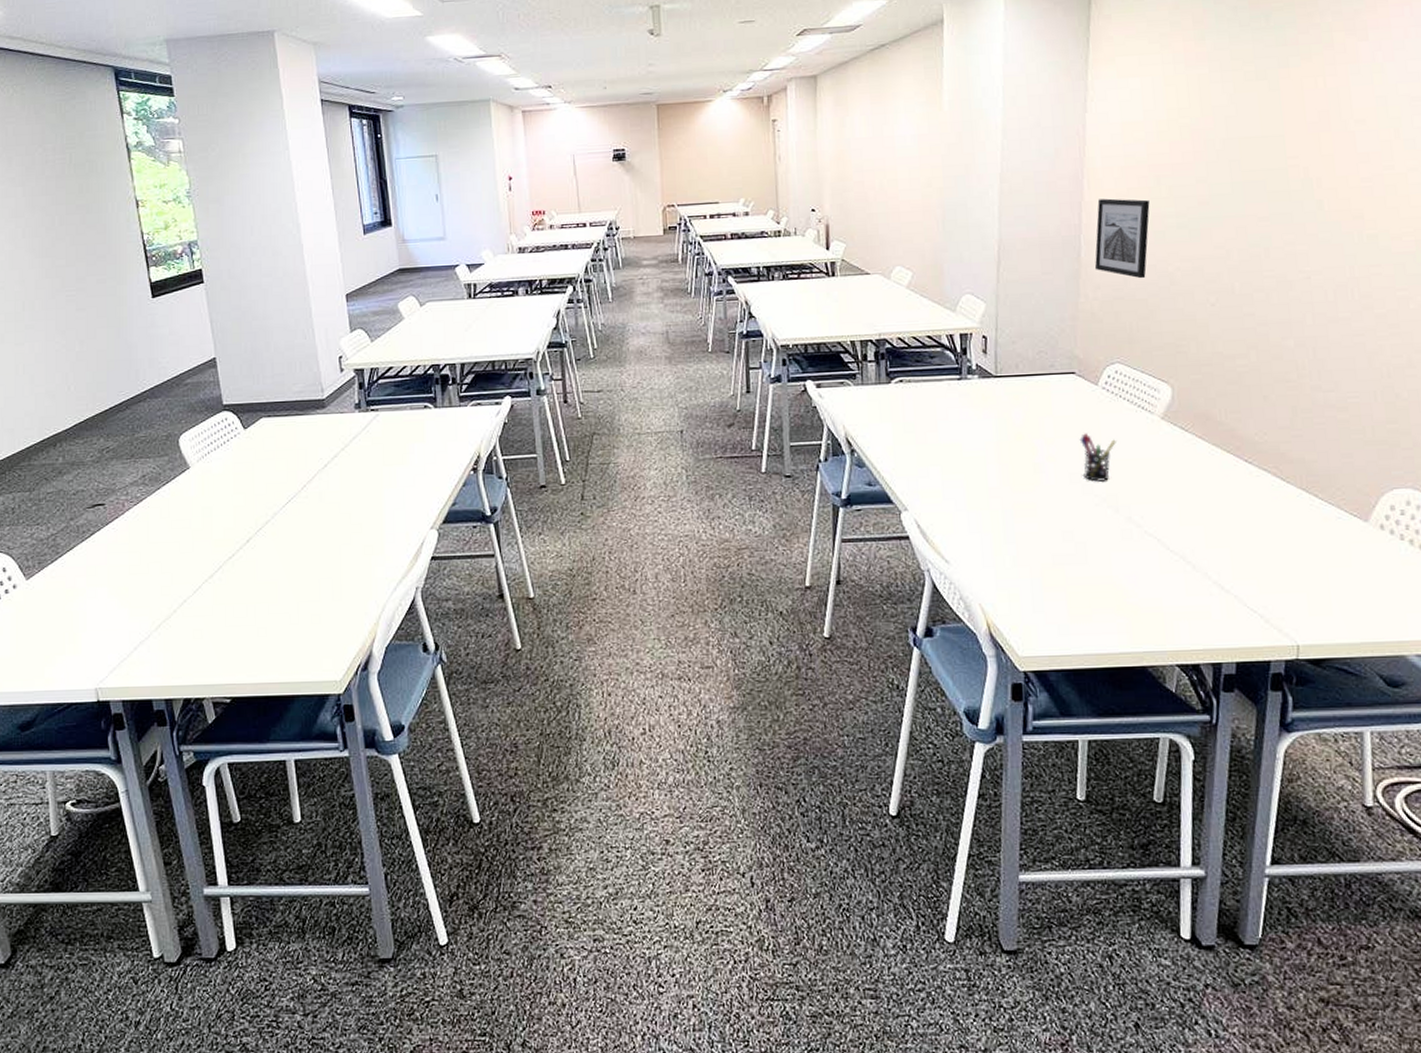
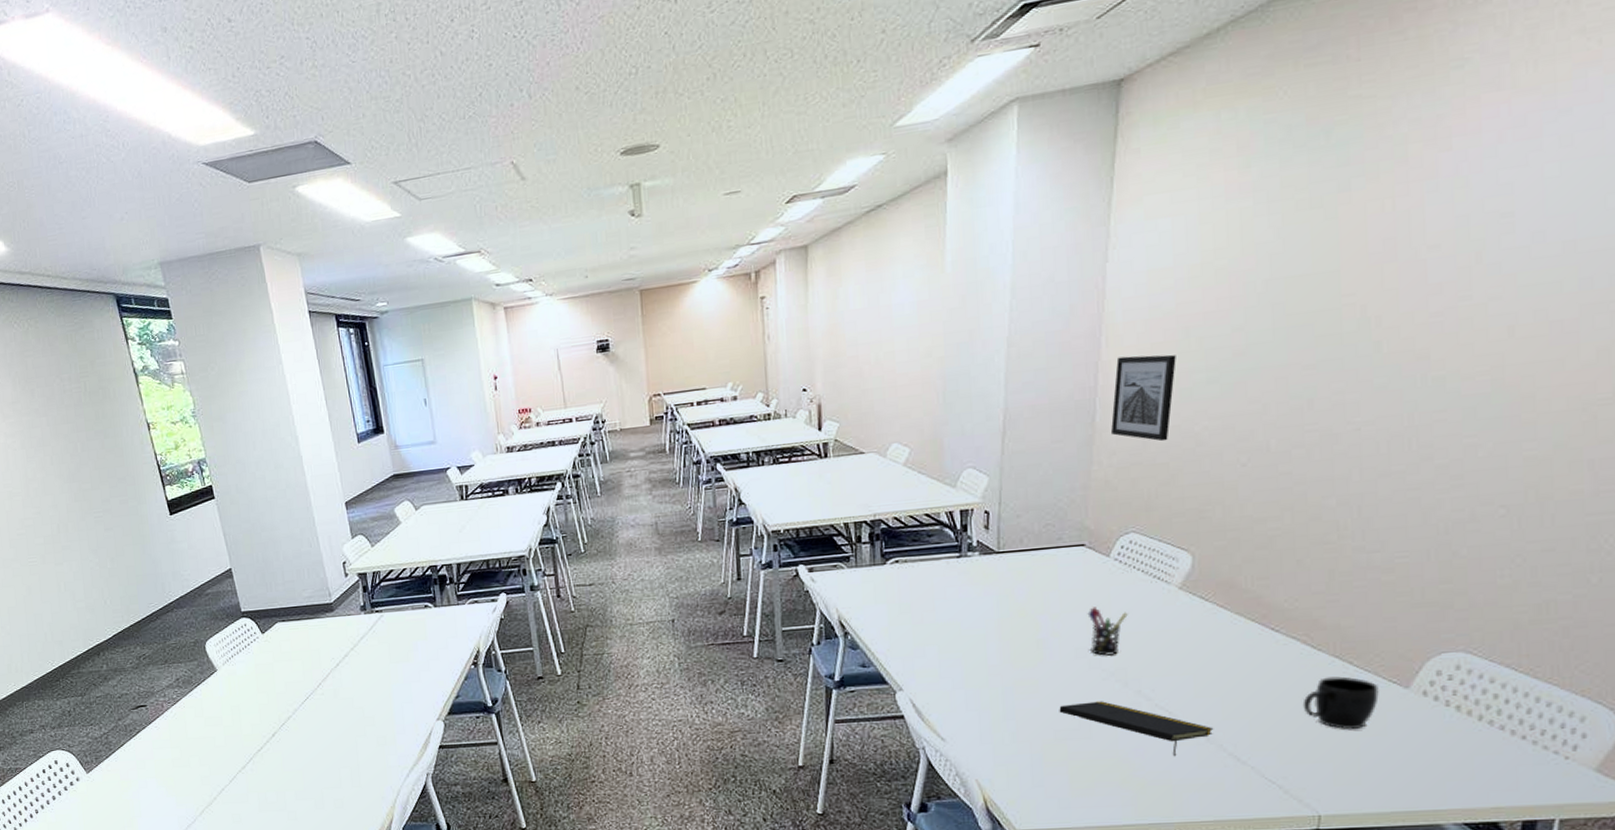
notepad: none [1056,526,1199,584] -> present [1059,701,1214,757]
mug: none [1276,508,1343,561] -> present [1302,676,1379,730]

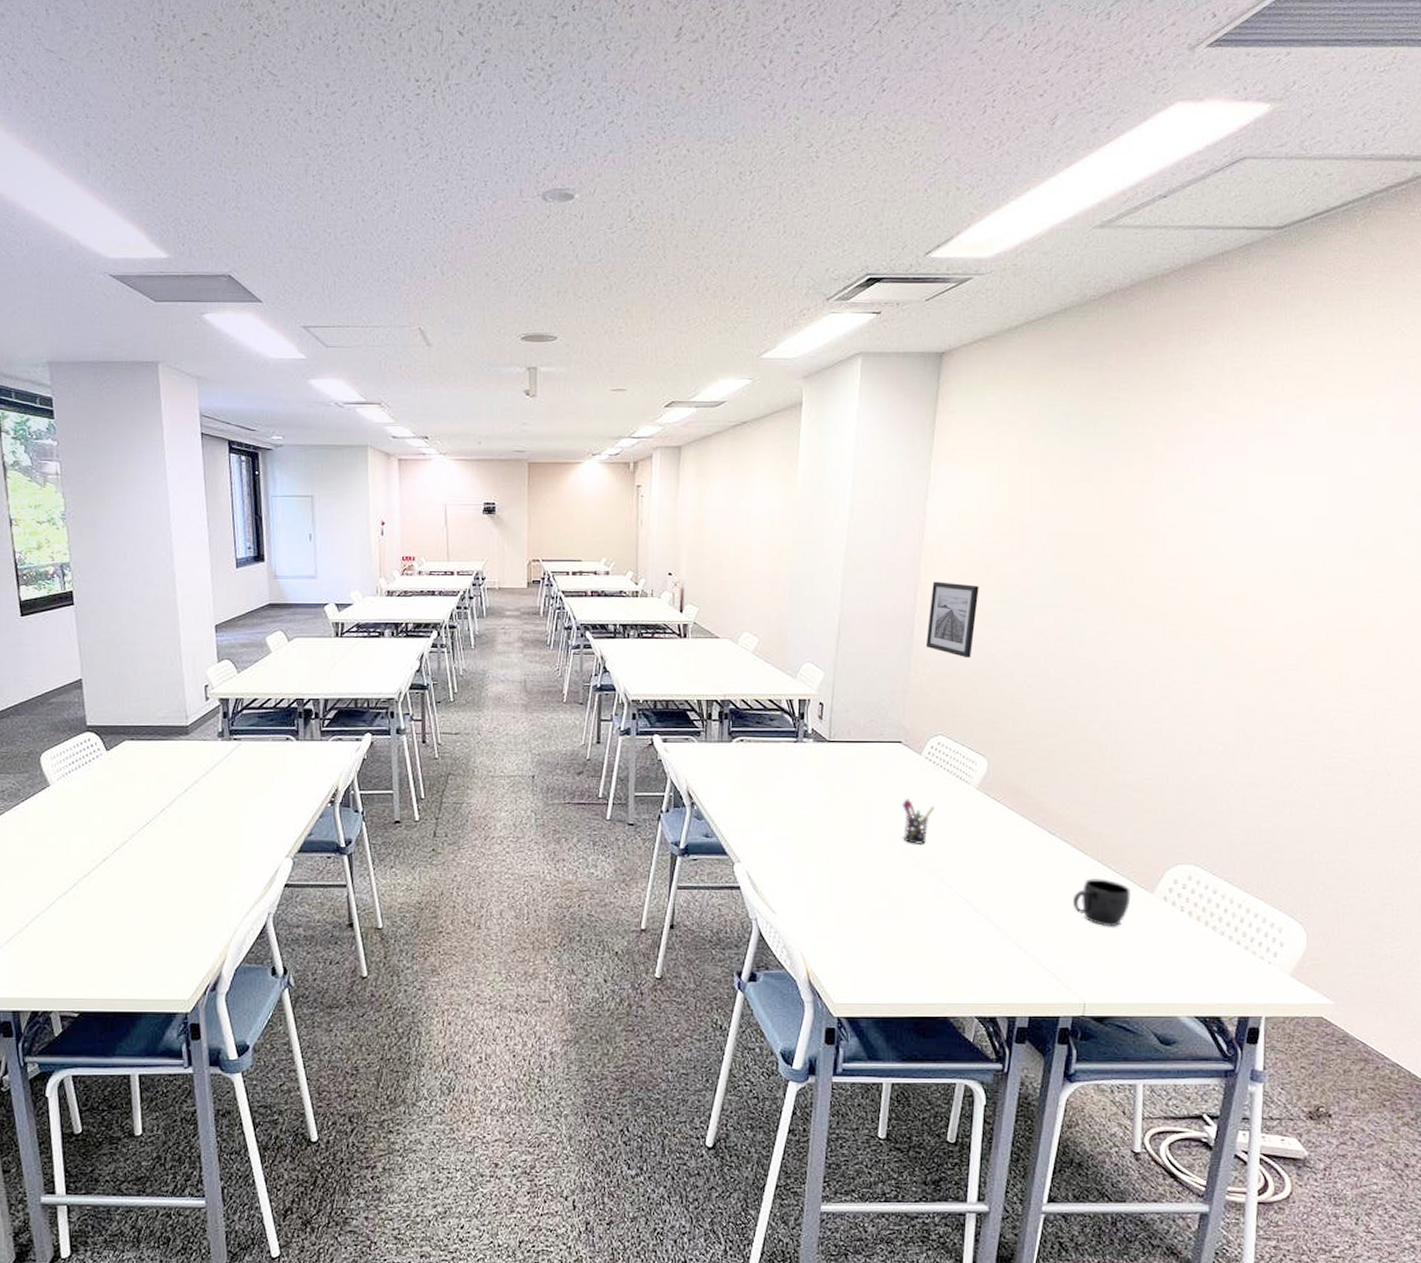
notepad: present [1059,701,1214,757] -> none [875,886,1002,942]

